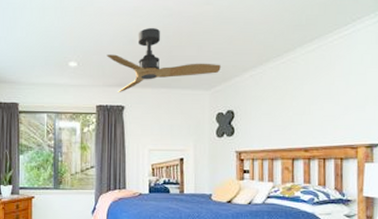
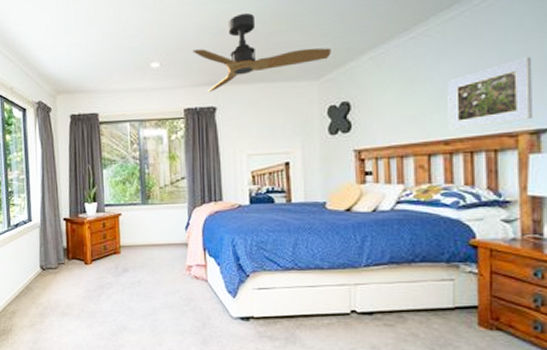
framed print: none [307,87,369,141] -> present [448,57,532,131]

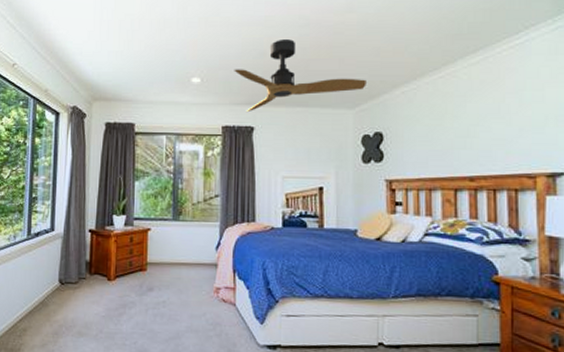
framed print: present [448,57,532,131] -> none [473,105,548,168]

